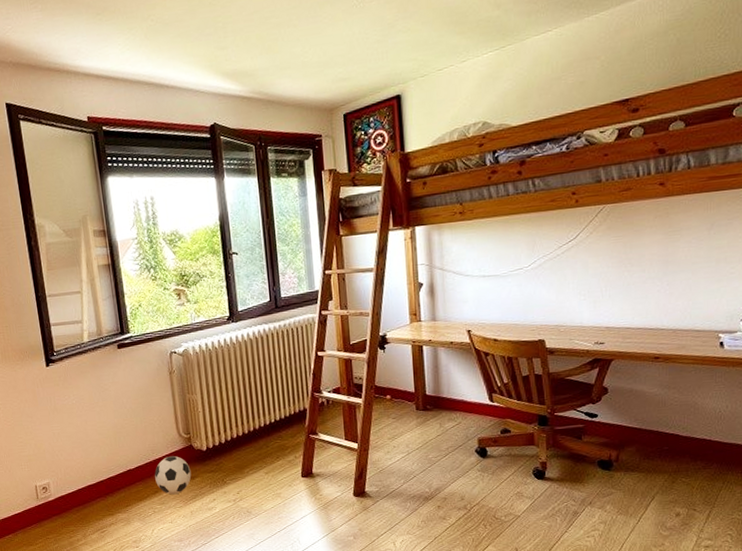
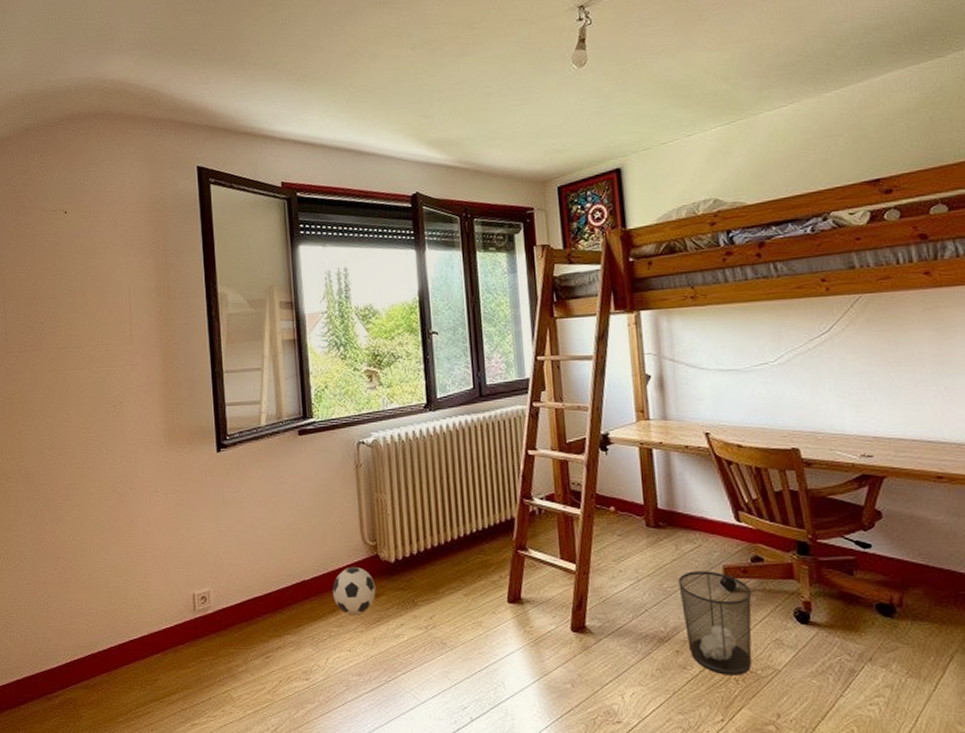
waste bin: none [441,442,500,522] -> present [678,571,752,676]

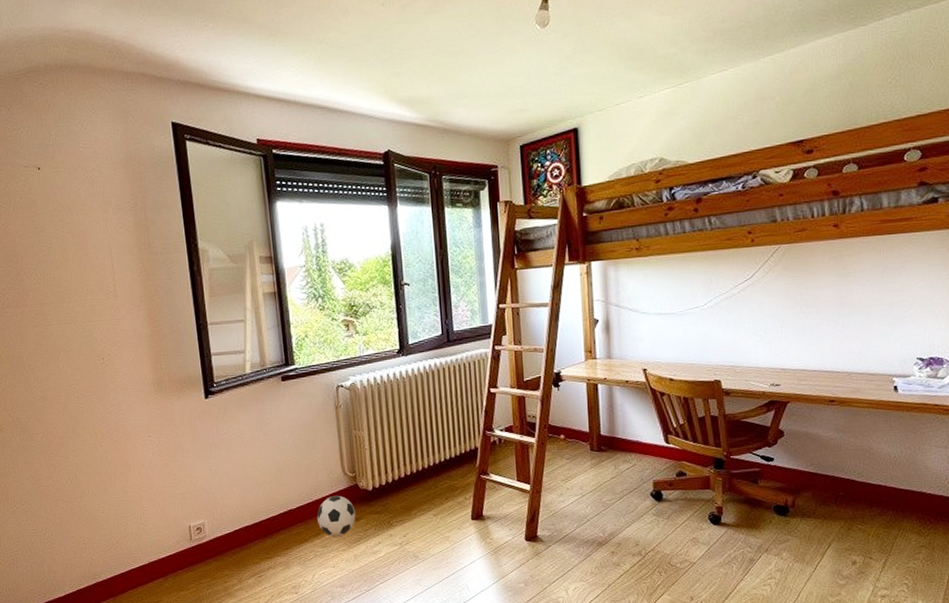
waste bin: present [678,571,752,676] -> none [615,485,676,569]

